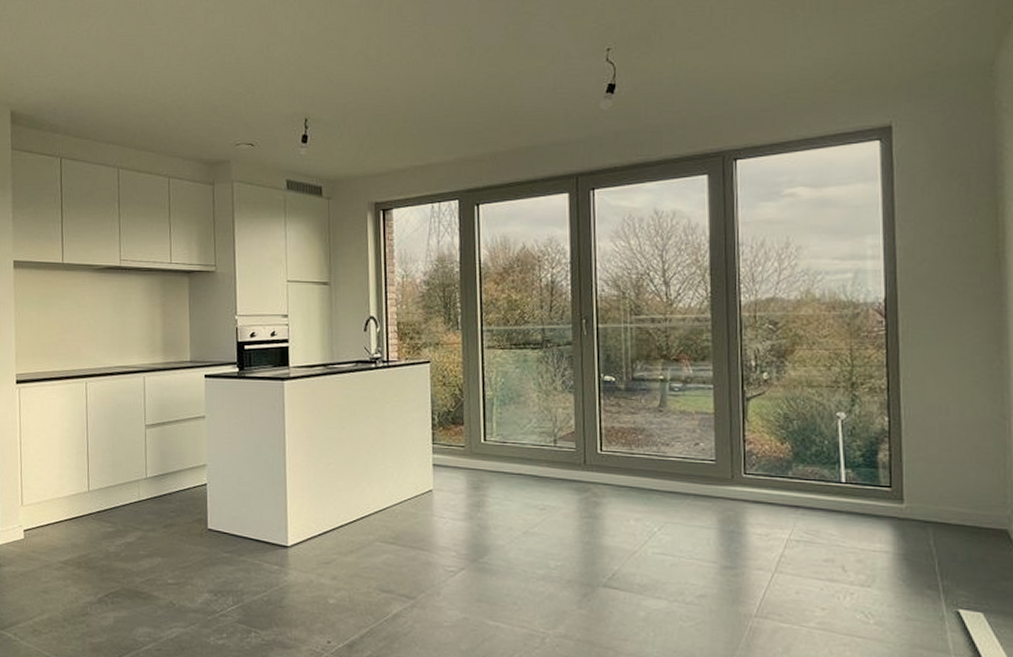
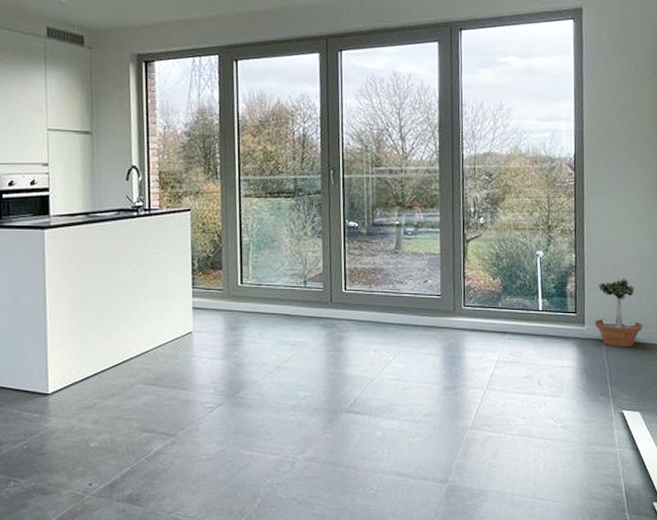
potted tree: none [916,443,986,532] -> present [594,275,643,347]

